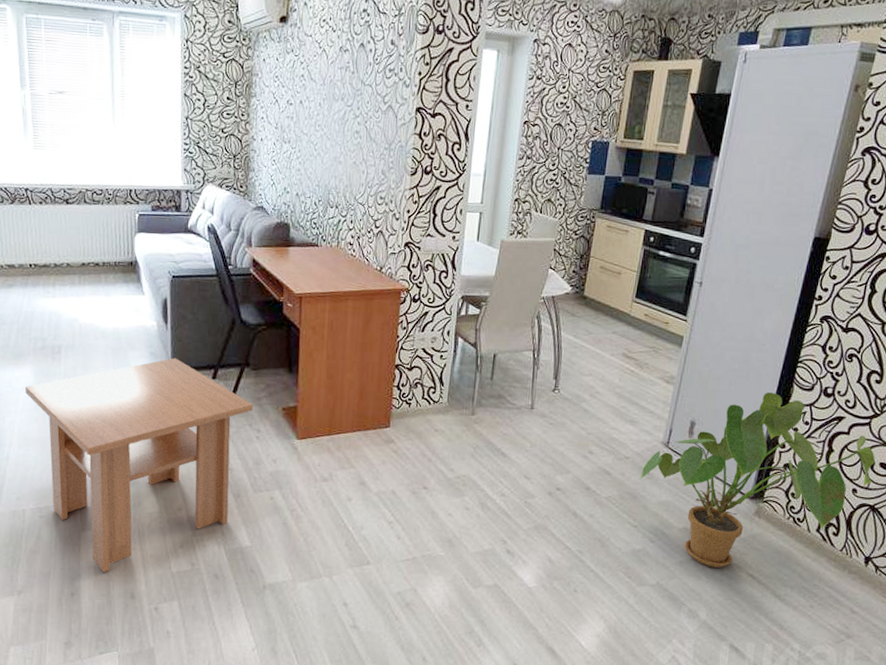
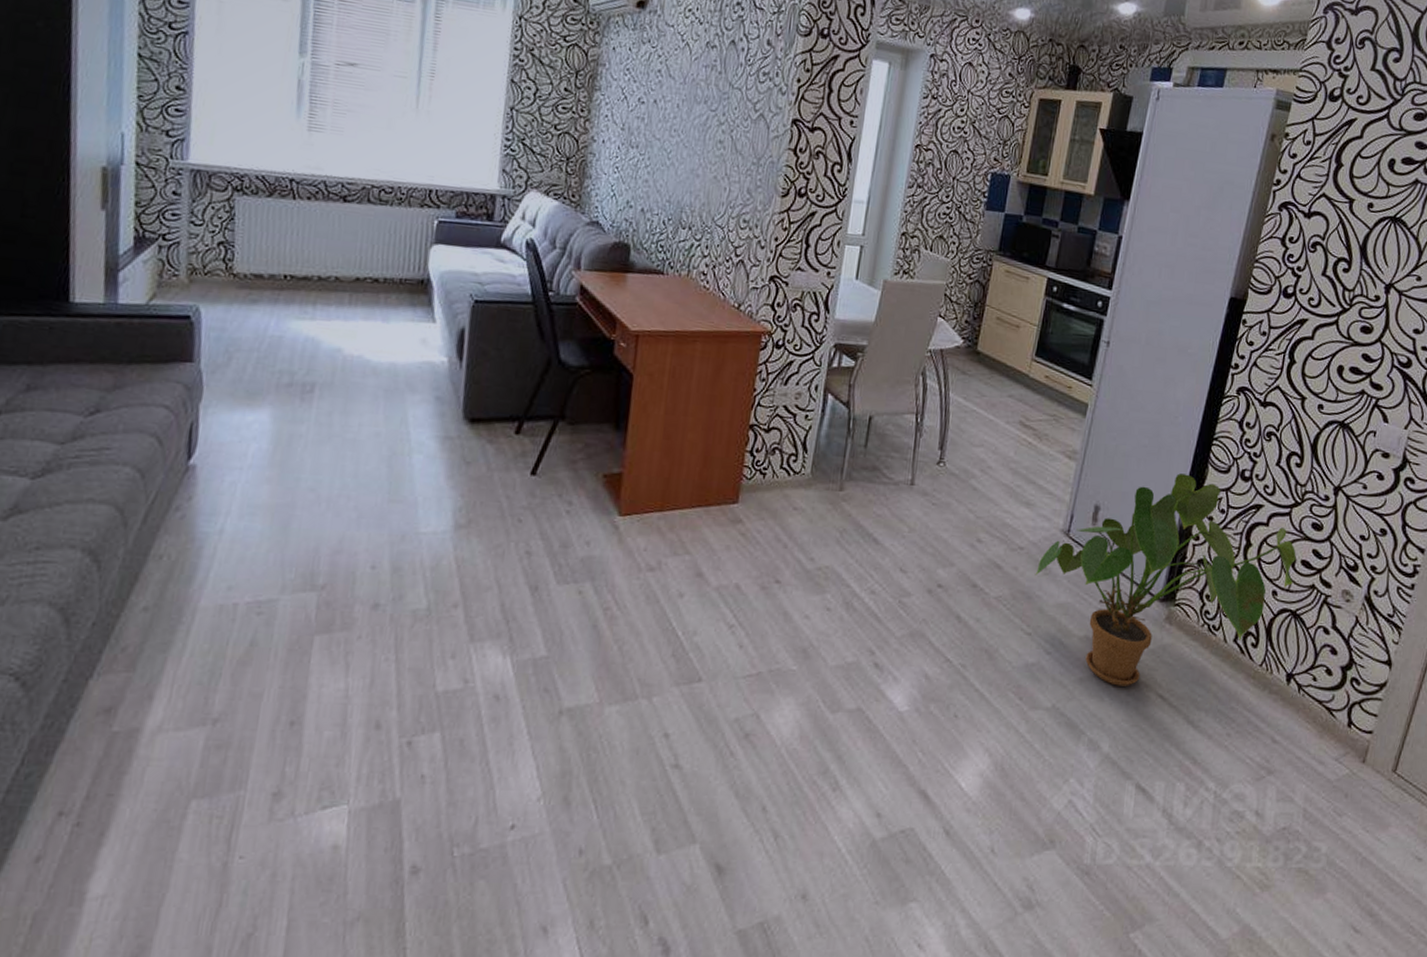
coffee table: present [25,358,253,573] -> none [257,405,566,693]

